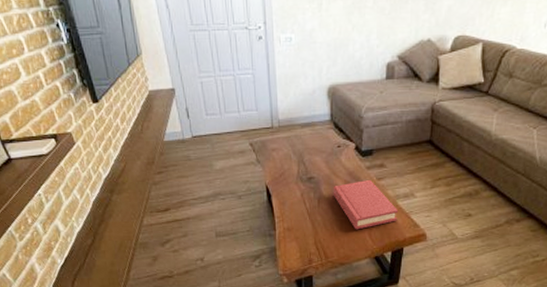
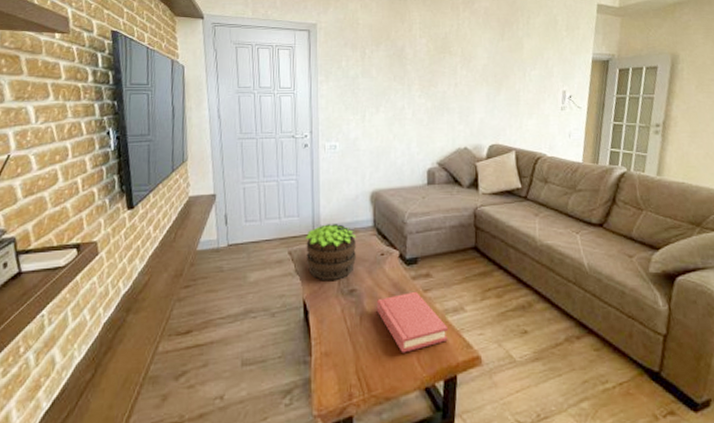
potted plant: none [264,118,315,169] -> present [305,224,357,280]

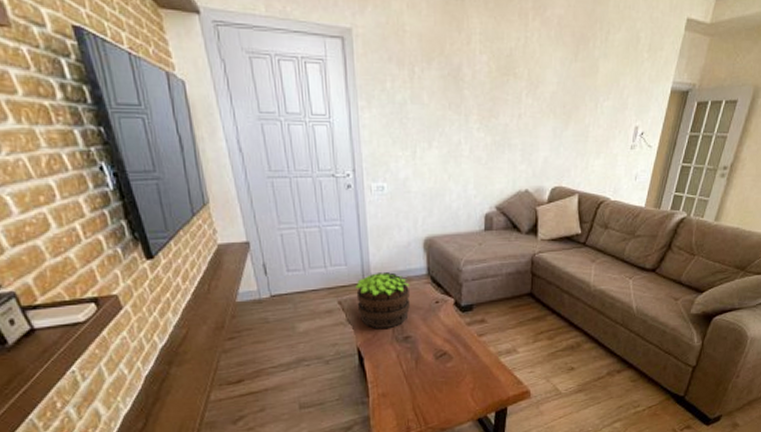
hardback book: present [376,291,449,353] -> none [431,336,501,391]

